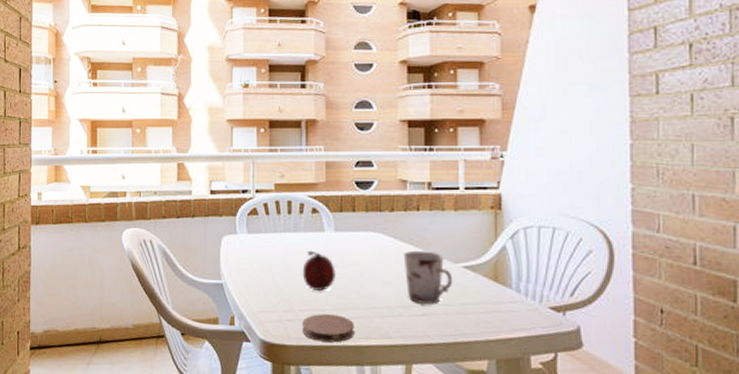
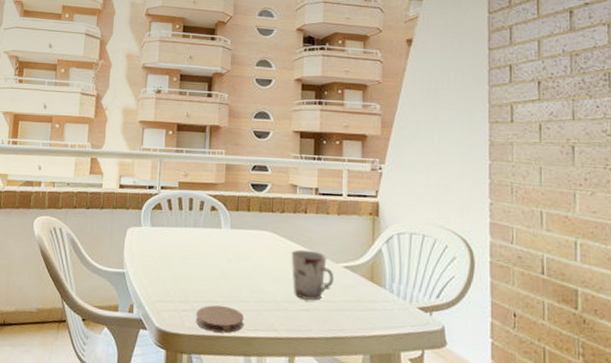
fruit: present [302,250,337,292] -> none [199,245,231,284]

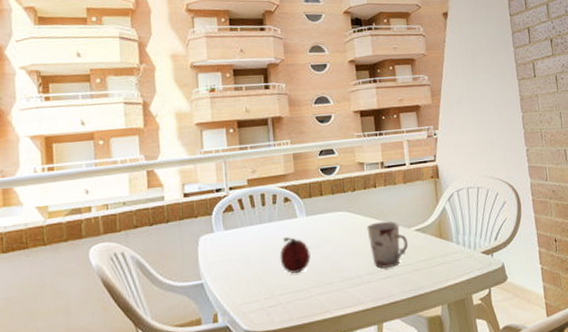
coaster: present [196,305,244,334] -> none [284,292,331,321]
fruit: none [199,245,231,284] -> present [280,236,312,275]

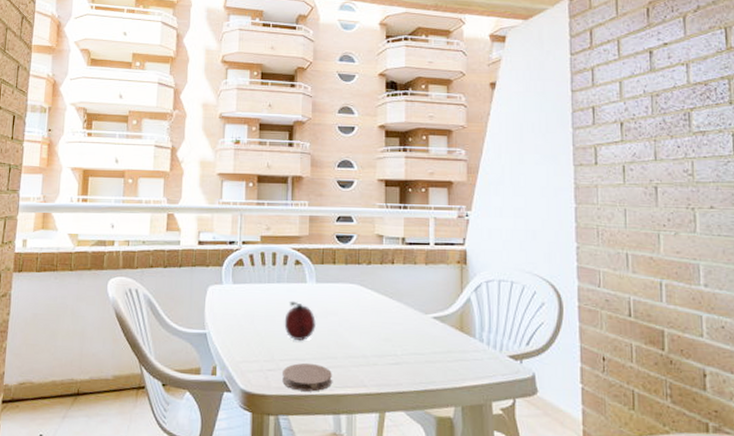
coaster: none [284,292,331,321] -> present [282,363,332,392]
cup: present [366,221,409,268] -> none [379,301,424,353]

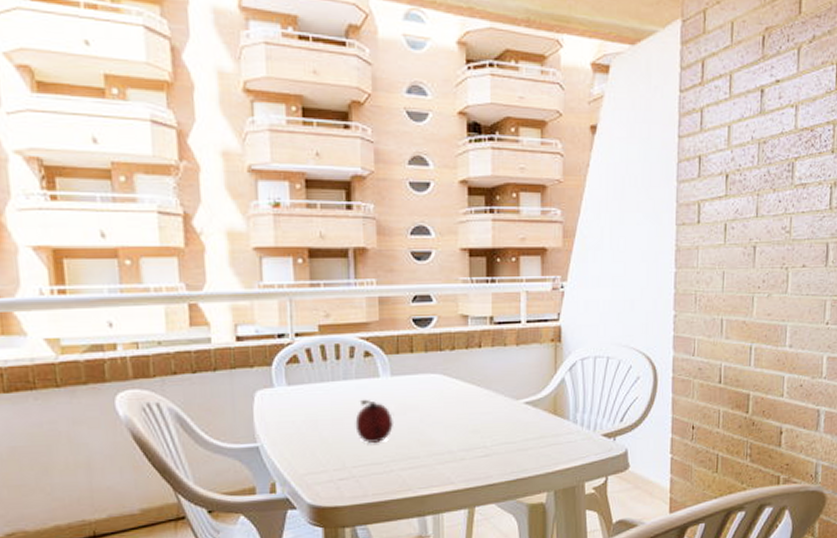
coaster: present [282,363,332,392] -> none [357,466,415,498]

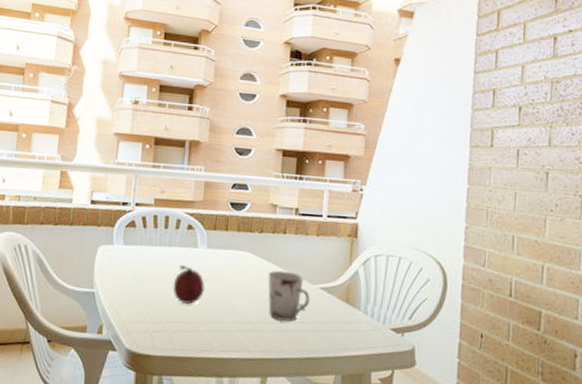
cup: none [465,389,515,445] -> present [268,270,311,322]

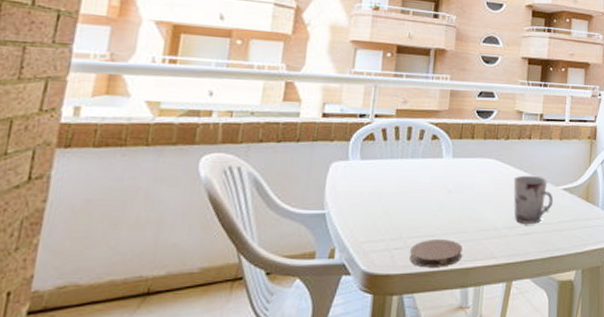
coaster: none [168,326,217,355] -> present [409,240,463,268]
fruit: present [173,264,206,304] -> none [415,176,451,217]

